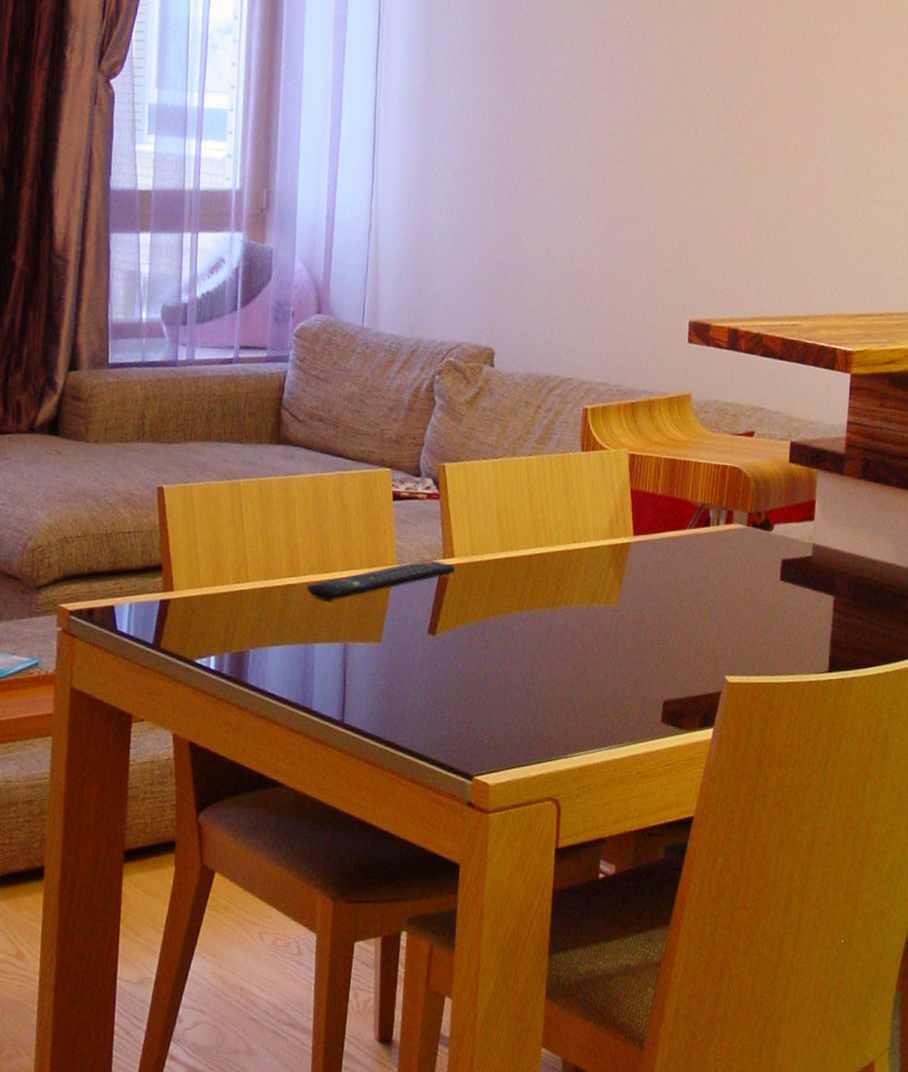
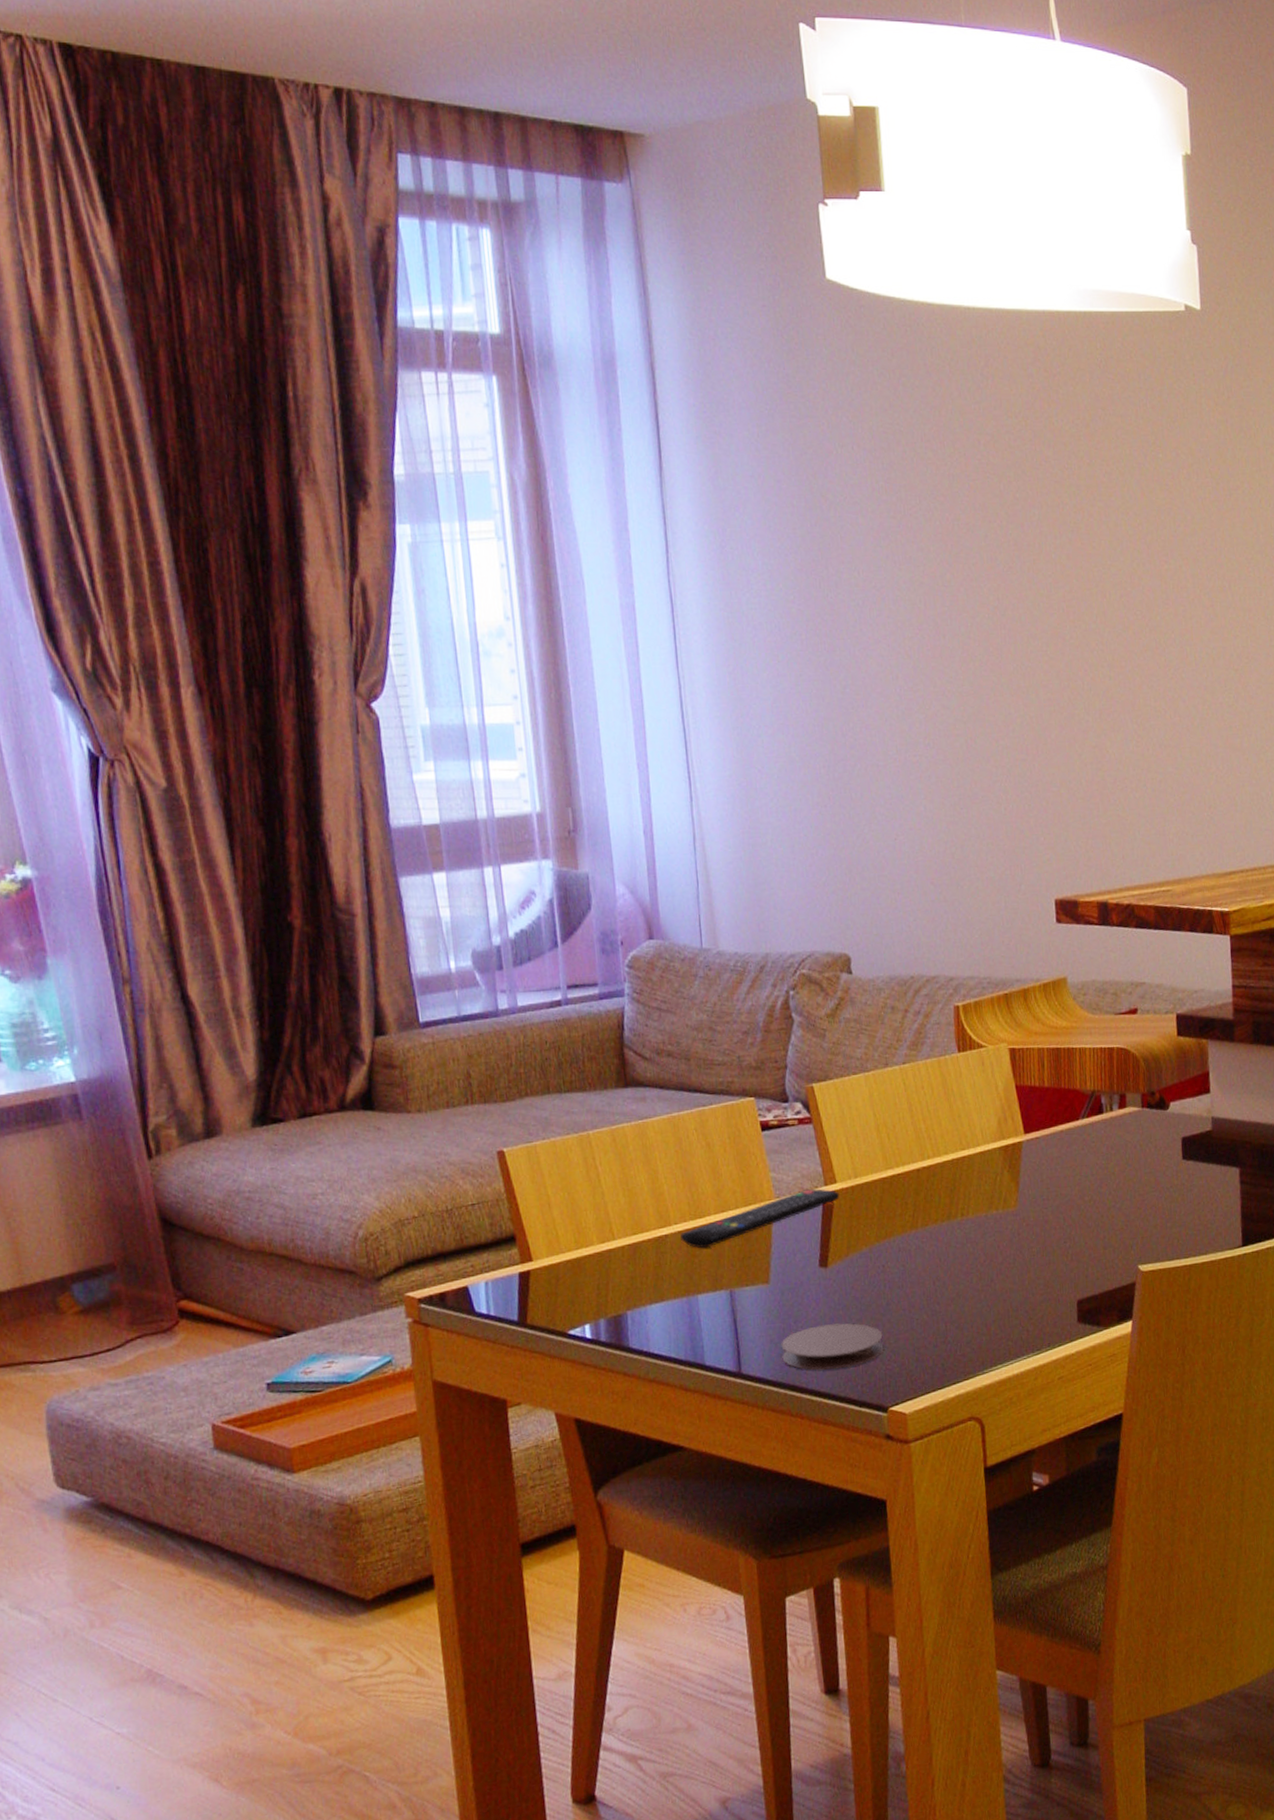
coaster: none [382,689,478,732] -> present [781,1323,884,1370]

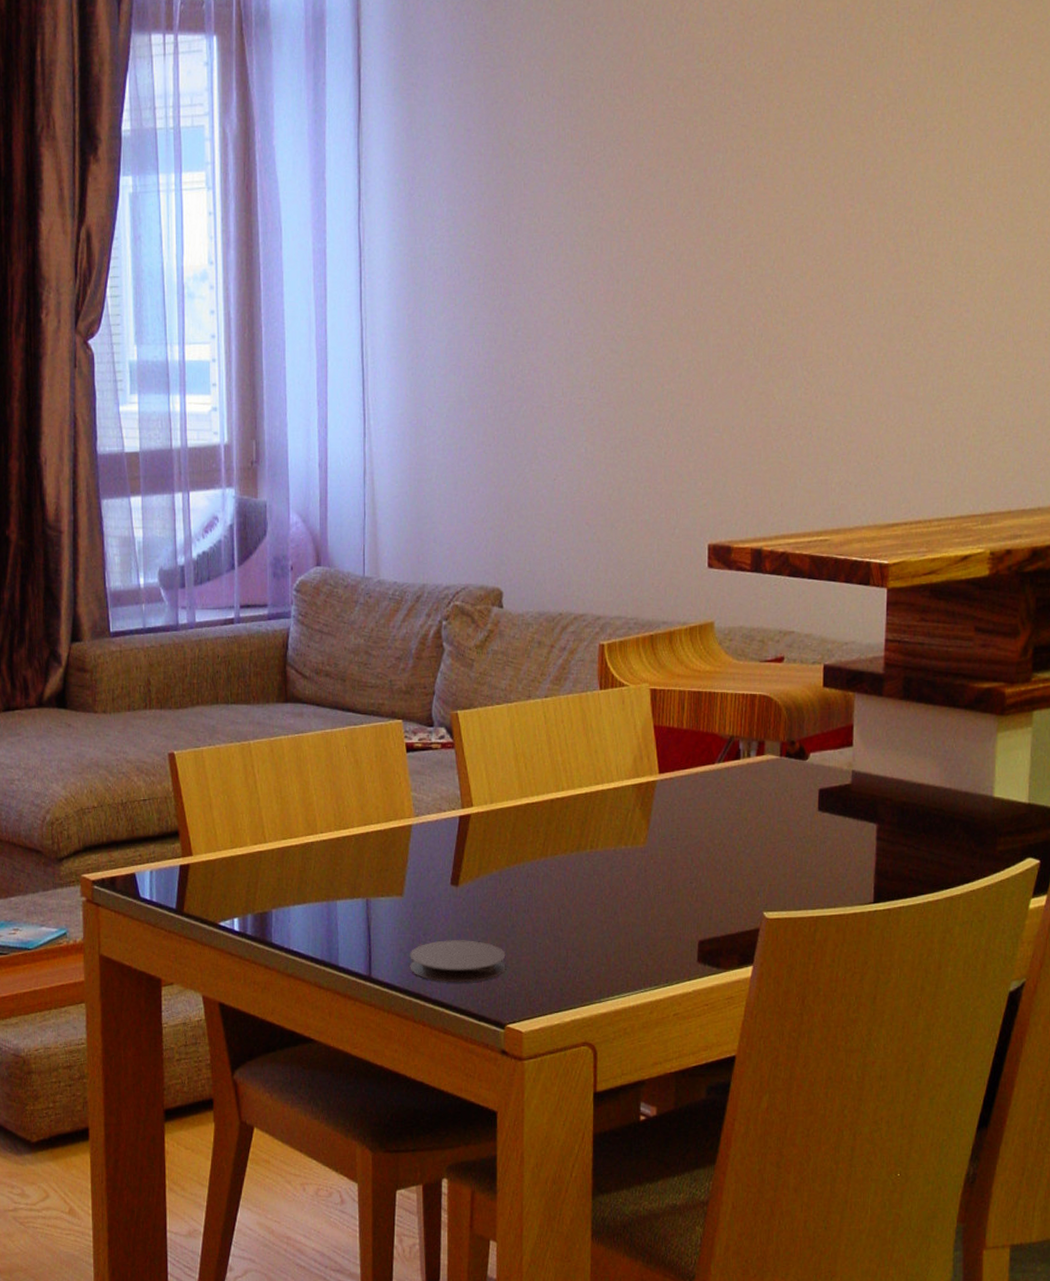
remote control: present [680,1188,840,1249] -> none [325,810,475,858]

